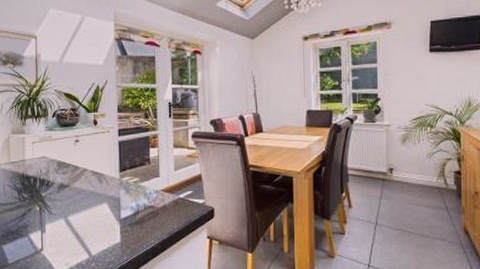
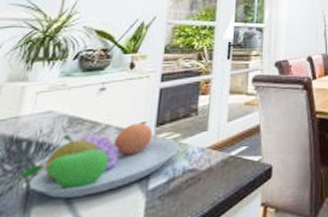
fruit bowl: none [35,167,140,220] -> present [22,120,181,199]

